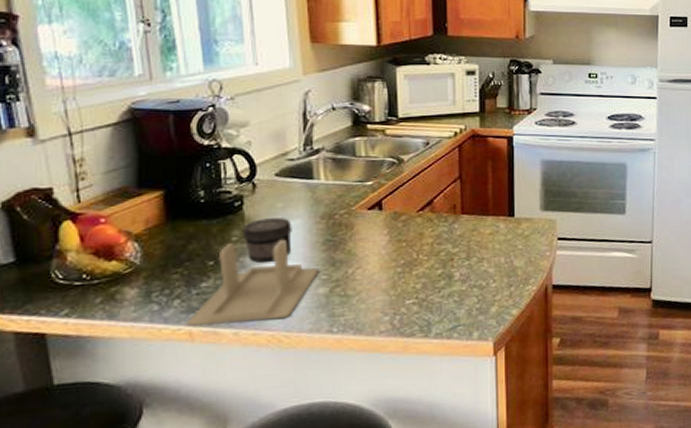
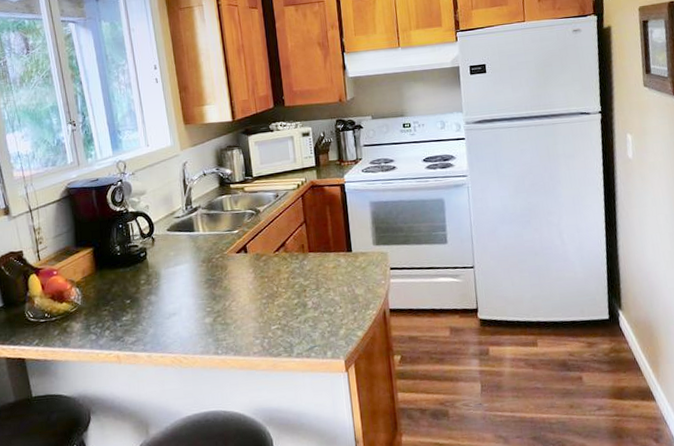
napkin holder: present [187,239,319,327] -> none [115,280,204,352]
jar: present [243,218,292,262] -> none [148,263,183,300]

